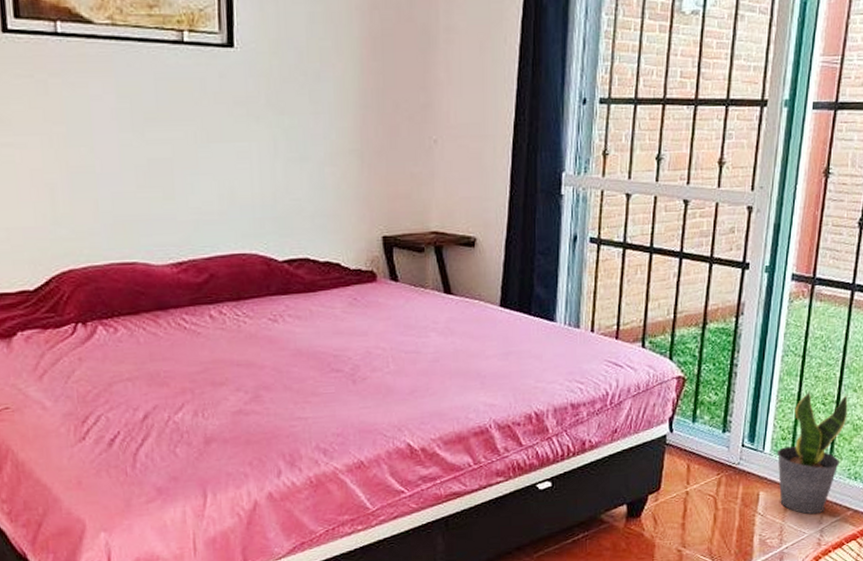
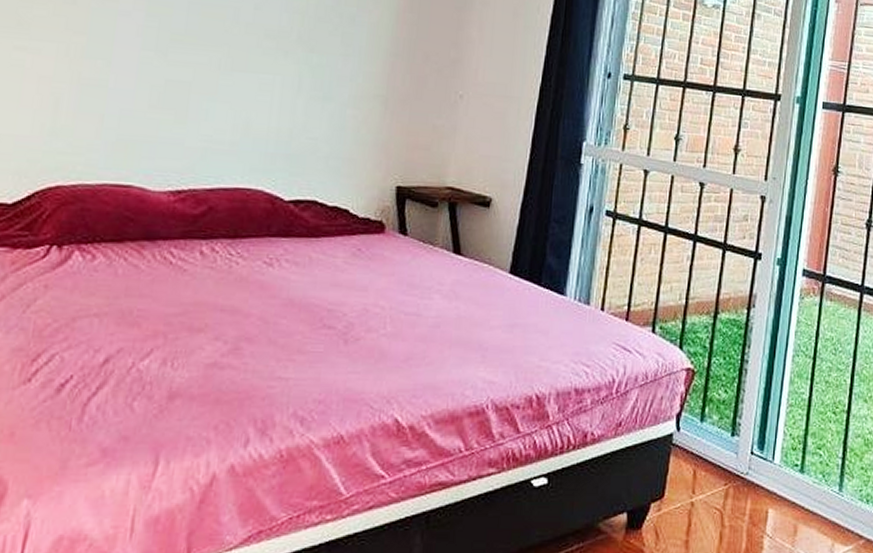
potted plant: present [776,392,848,515] -> none [786,398,859,541]

